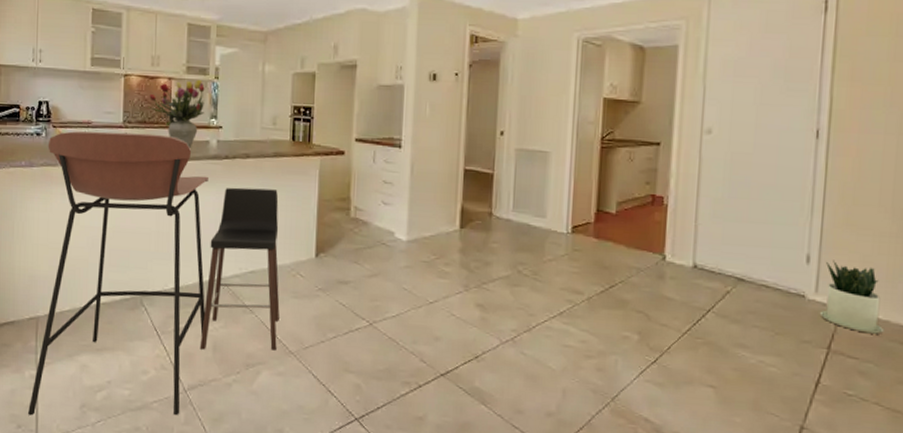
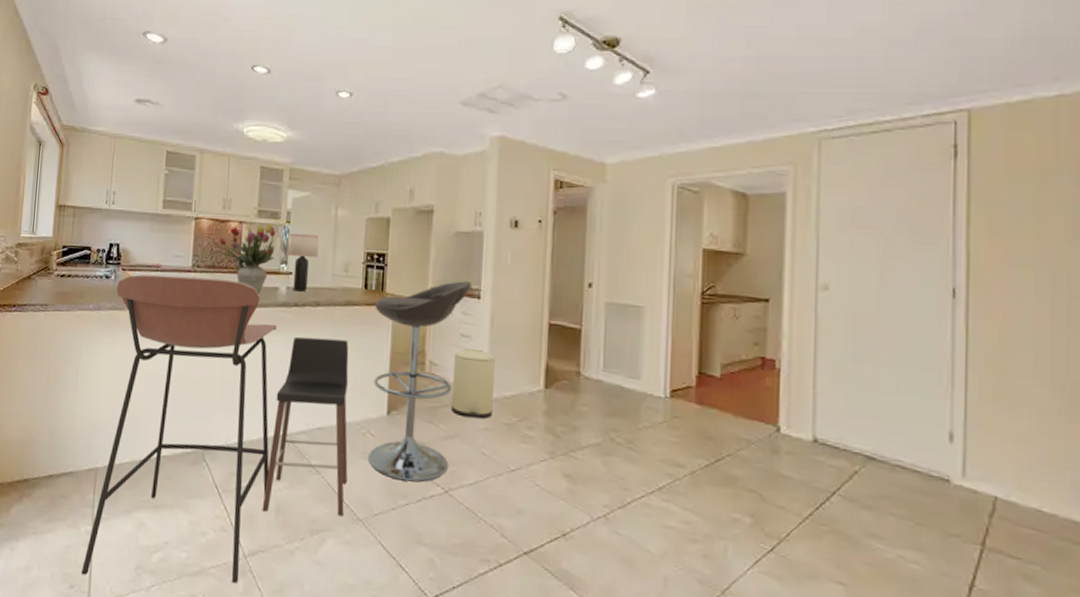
table lamp: none [216,88,248,145] -> present [287,233,319,292]
bar stool: none [299,132,393,317] -> present [369,281,471,482]
pedal bin: none [374,193,415,258] -> present [451,348,495,419]
planter: present [819,260,885,334] -> none [969,439,1052,531]

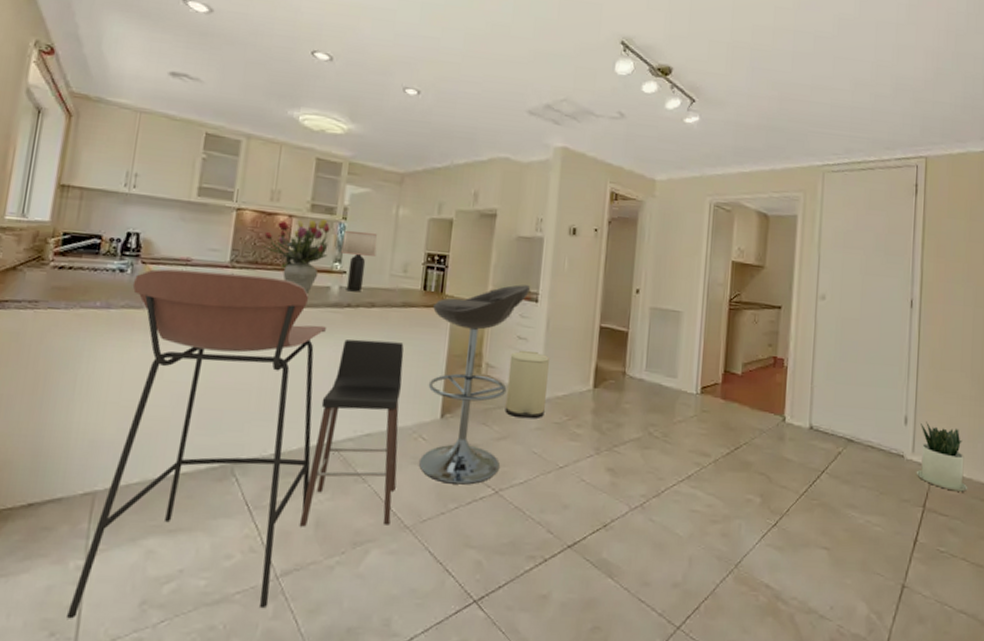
planter: none [969,439,1052,531] -> present [916,421,968,492]

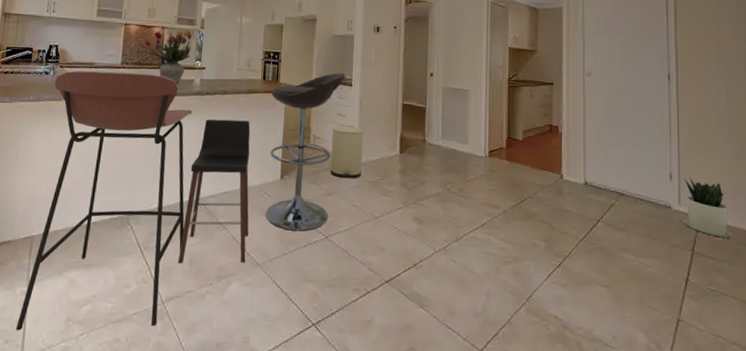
table lamp: present [341,230,377,292] -> none [201,36,227,83]

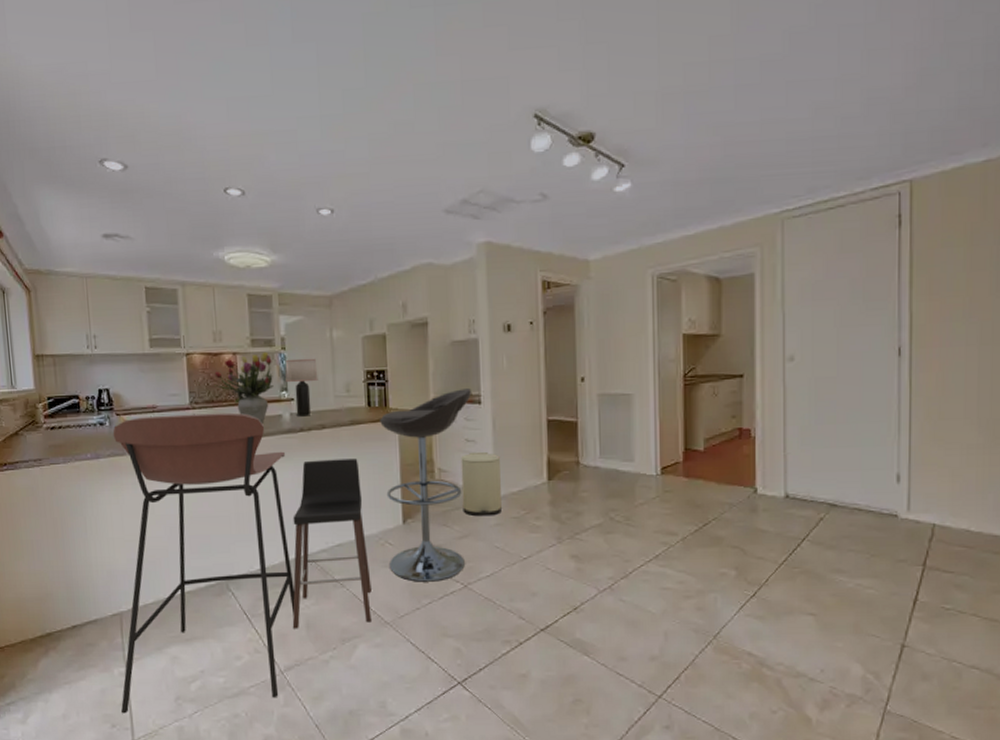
table lamp: none [201,36,227,83] -> present [285,358,318,417]
planter: present [683,177,733,238] -> none [913,476,978,547]

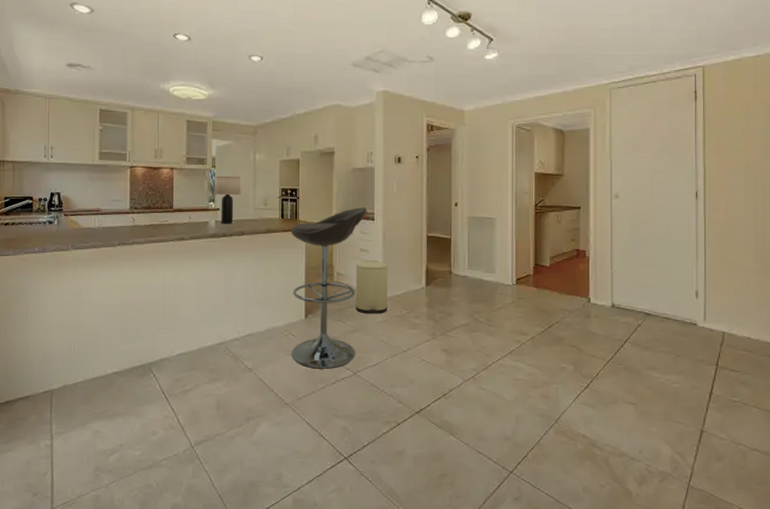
bar stool: present [112,412,295,714] -> none [44,217,208,483]
flower arrangement: present [214,351,274,424] -> none [152,168,203,229]
bar stool: present [292,458,372,629] -> none [204,261,275,408]

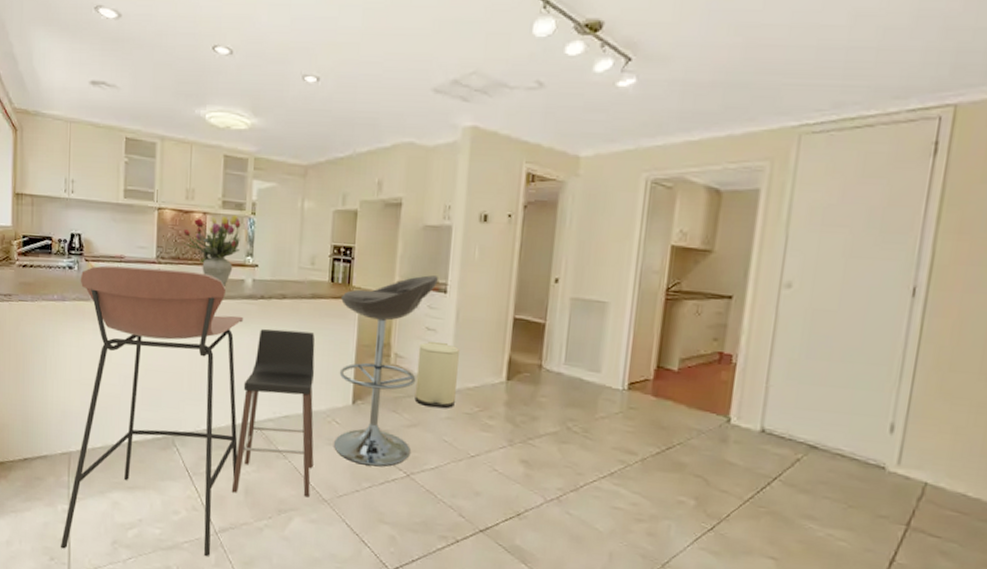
bar stool: none [44,217,208,483] -> present [61,265,243,557]
flower arrangement: none [152,168,203,229] -> present [181,214,241,287]
bar stool: none [204,261,275,408] -> present [231,328,315,498]
table lamp: present [214,175,241,224] -> none [252,224,285,285]

